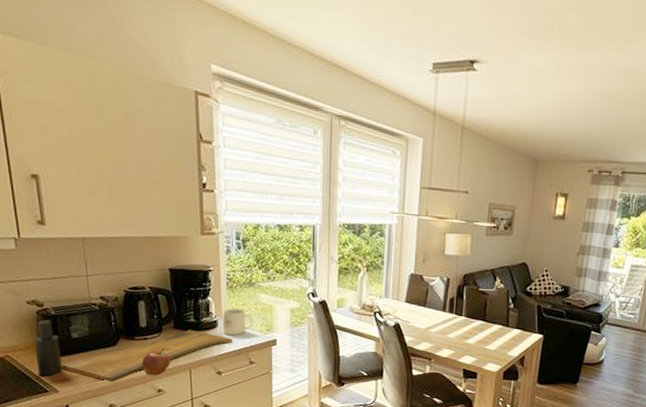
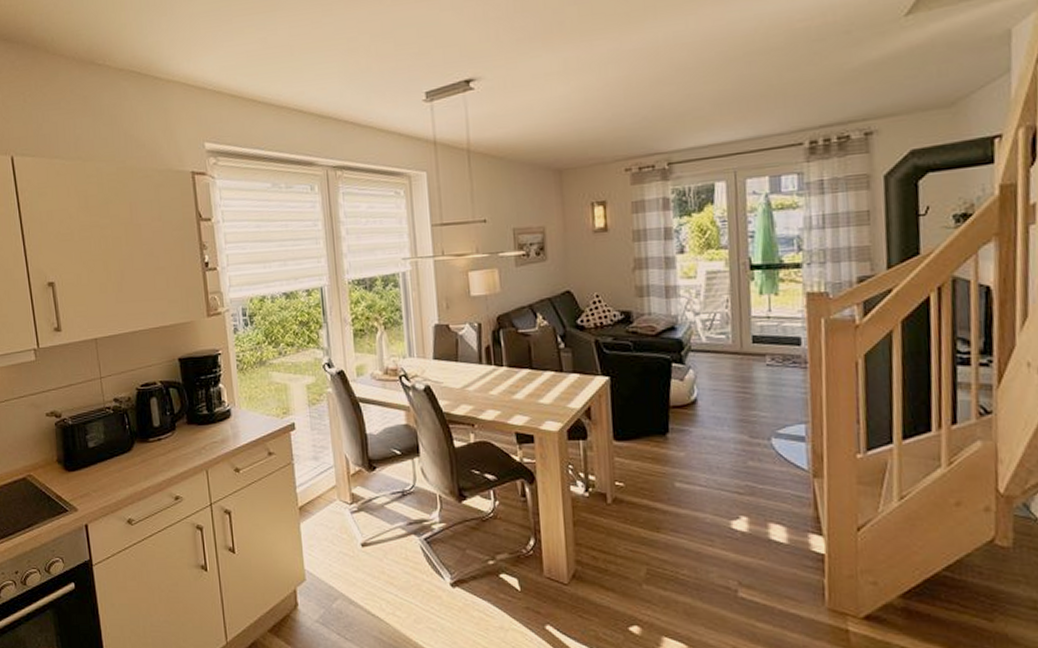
soap dispenser: present [34,320,62,377] -> none [53,431,81,494]
cutting board: present [60,330,233,383] -> none [79,423,248,494]
fruit: present [141,349,171,376] -> none [157,449,187,482]
mug: present [222,308,253,336] -> none [235,393,269,425]

